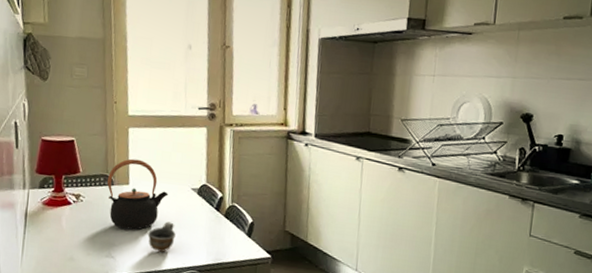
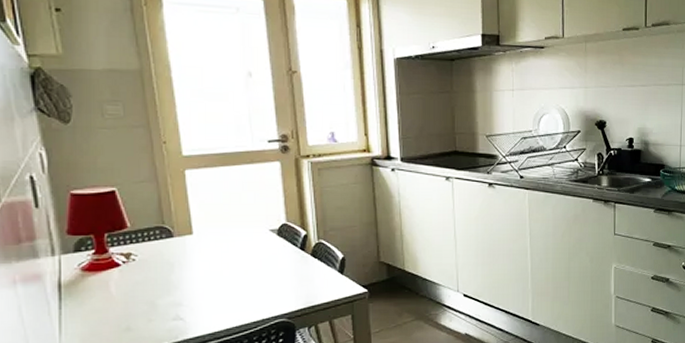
teapot: present [107,158,169,230] -> none [165,205,243,285]
cup: present [147,221,176,253] -> none [222,270,257,306]

